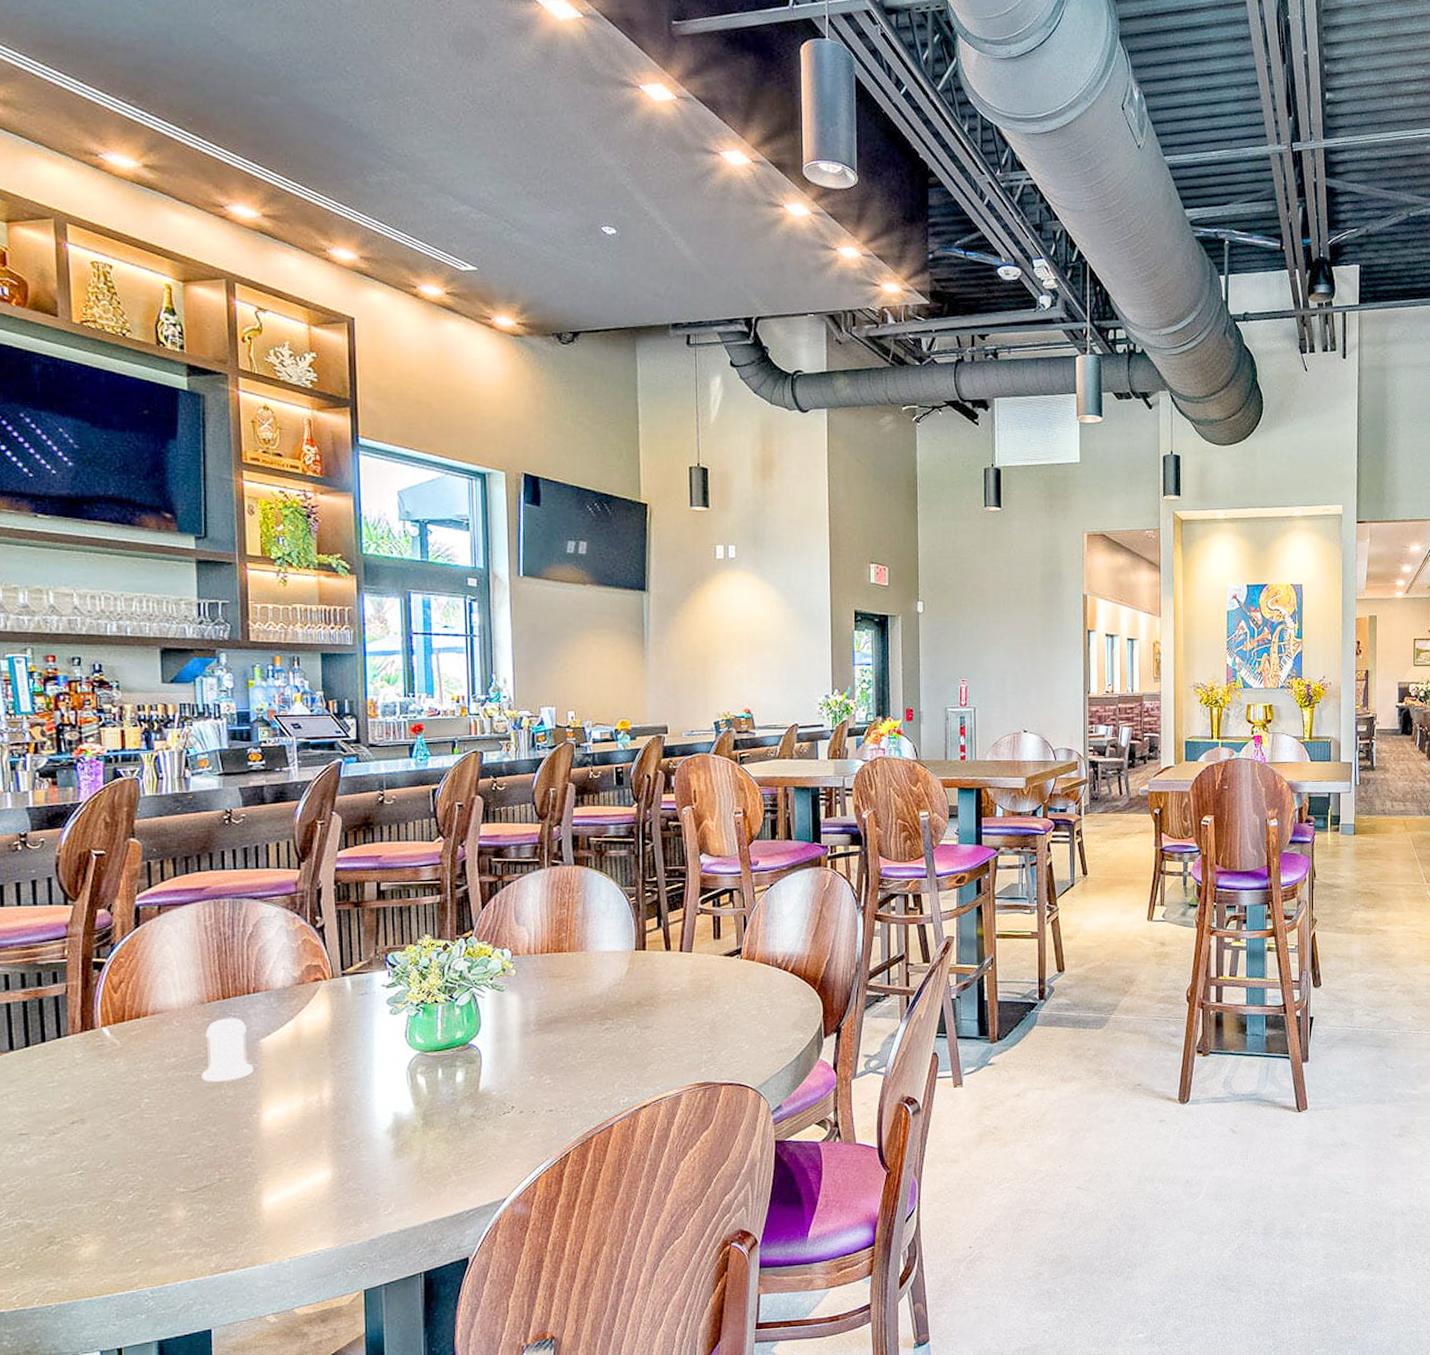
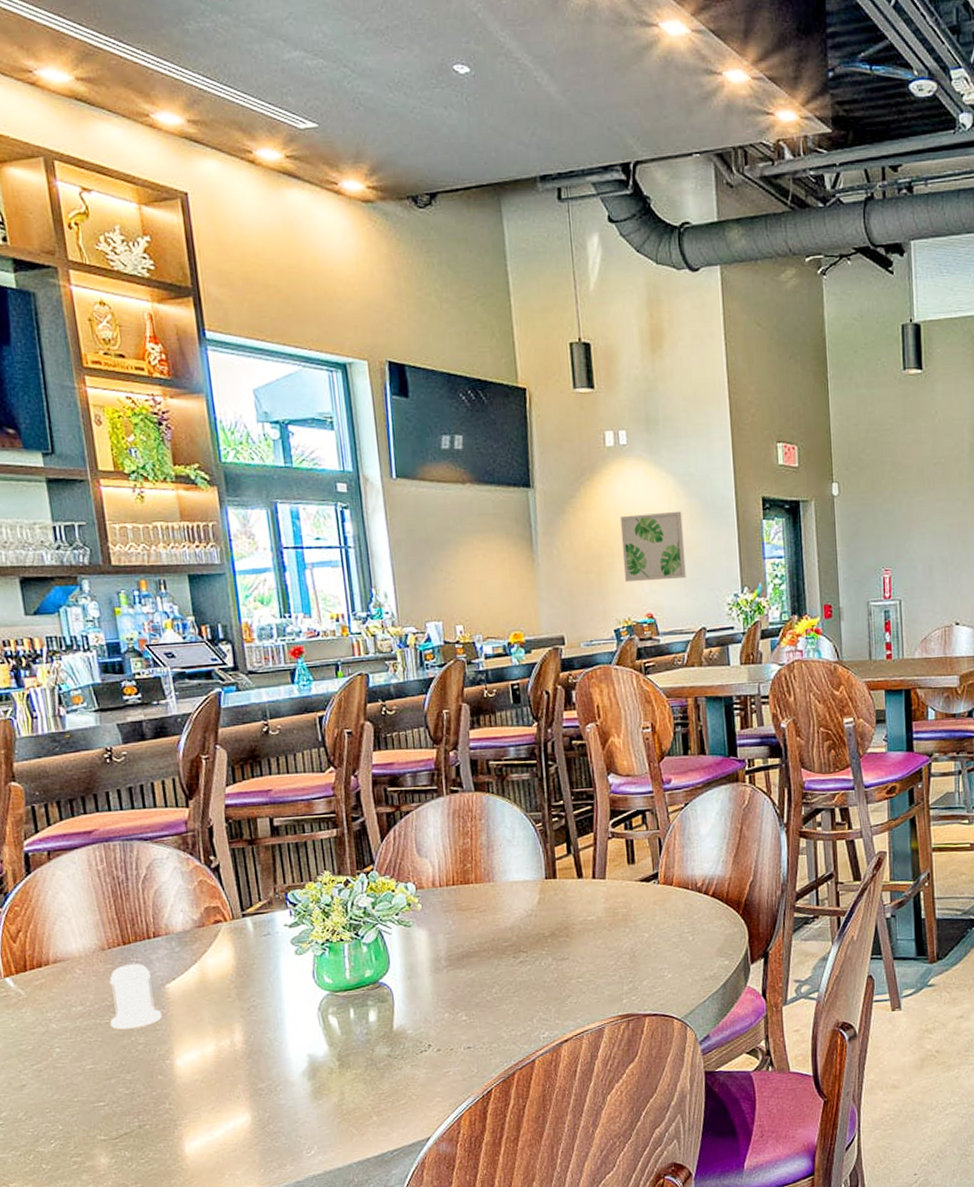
wall art: none [725,619,782,680] -> present [620,511,686,583]

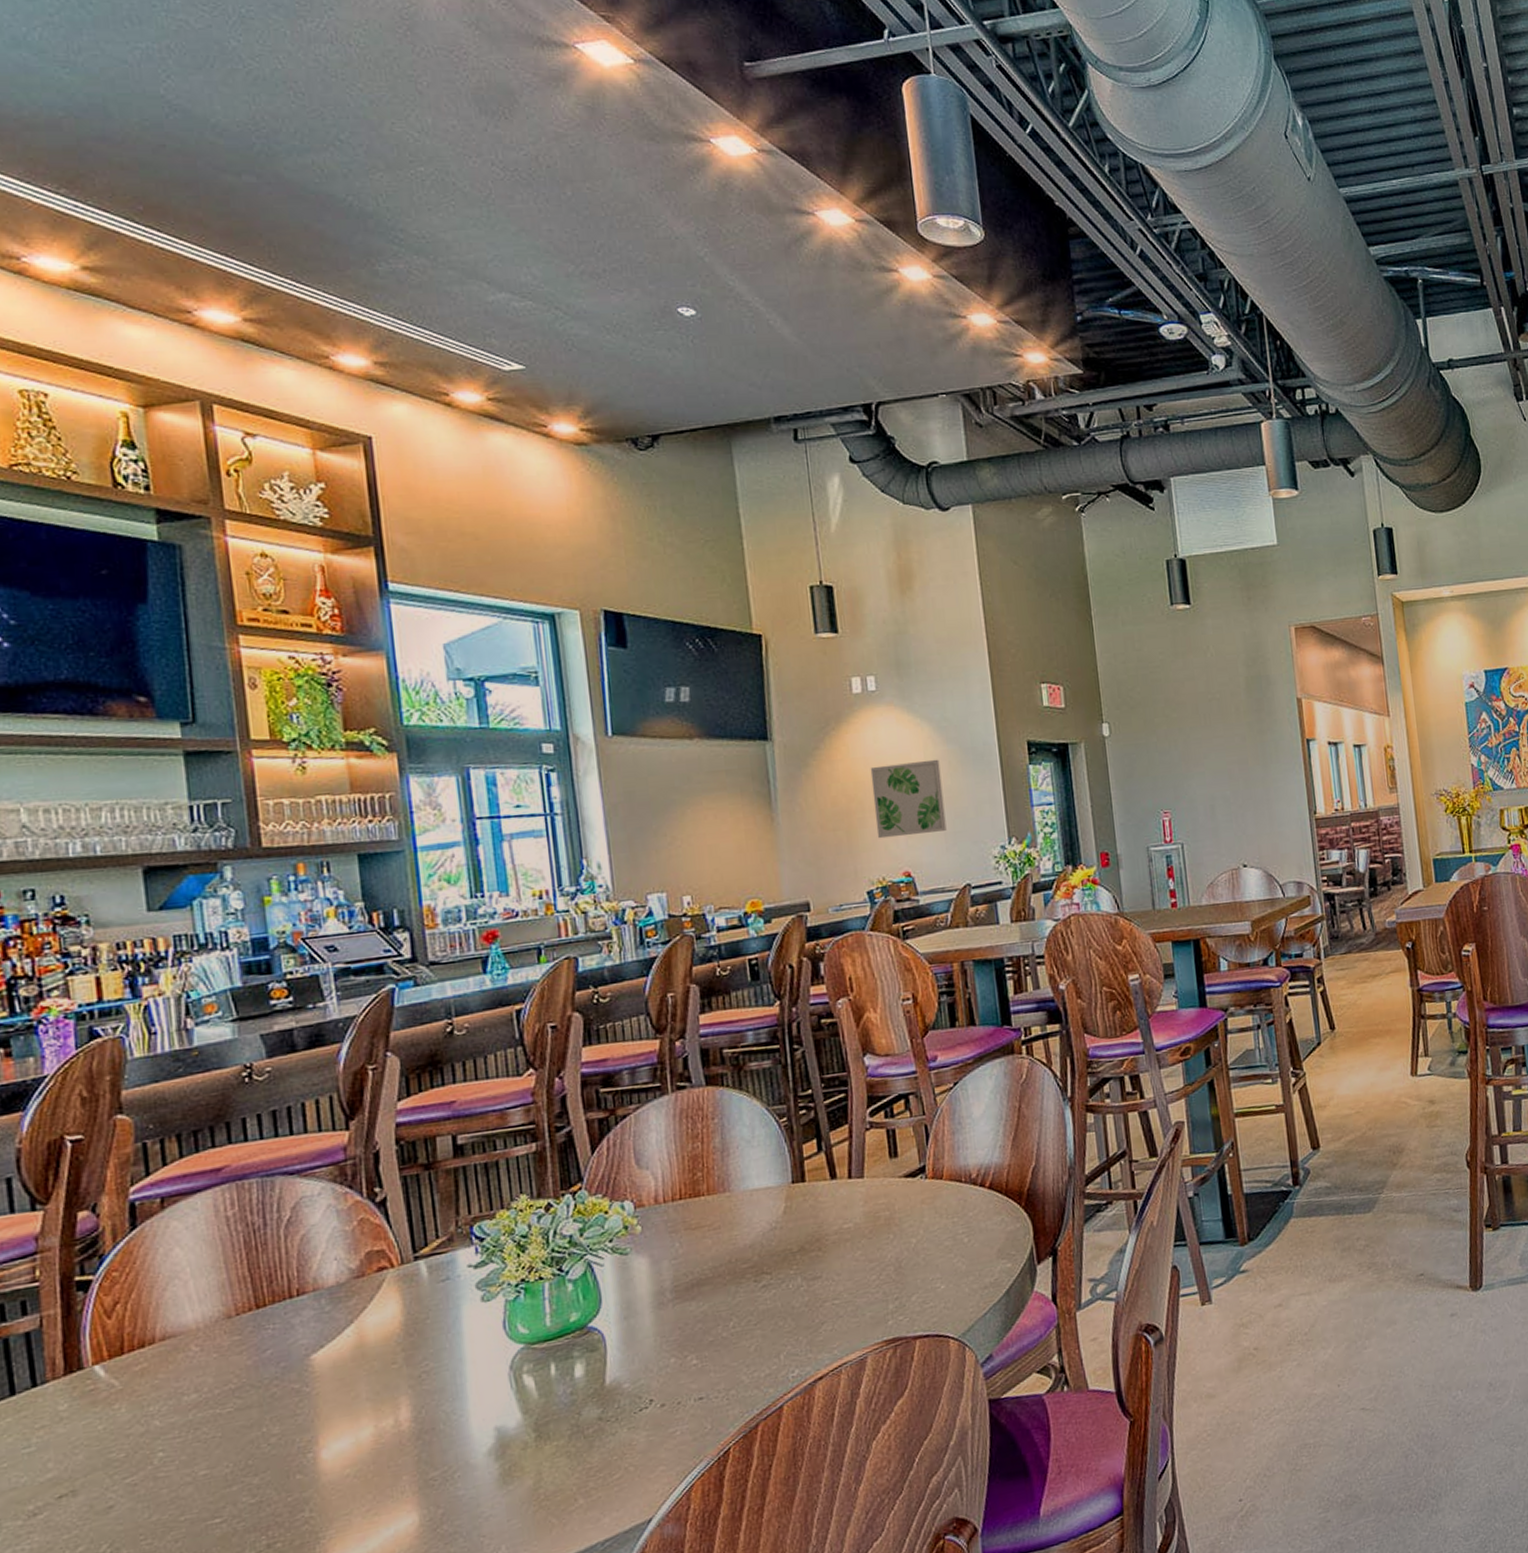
salt shaker: present [109,963,163,1030] -> none [234,1331,305,1420]

